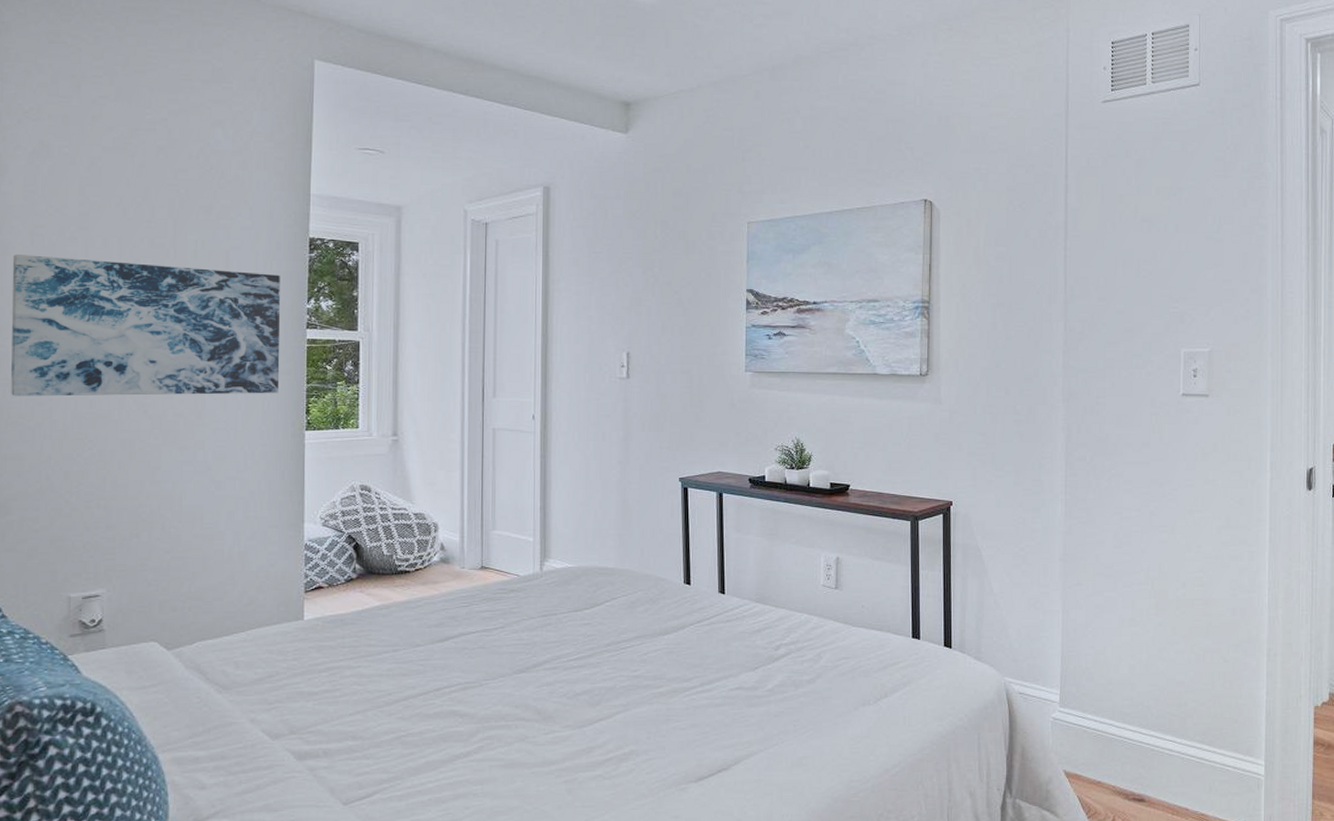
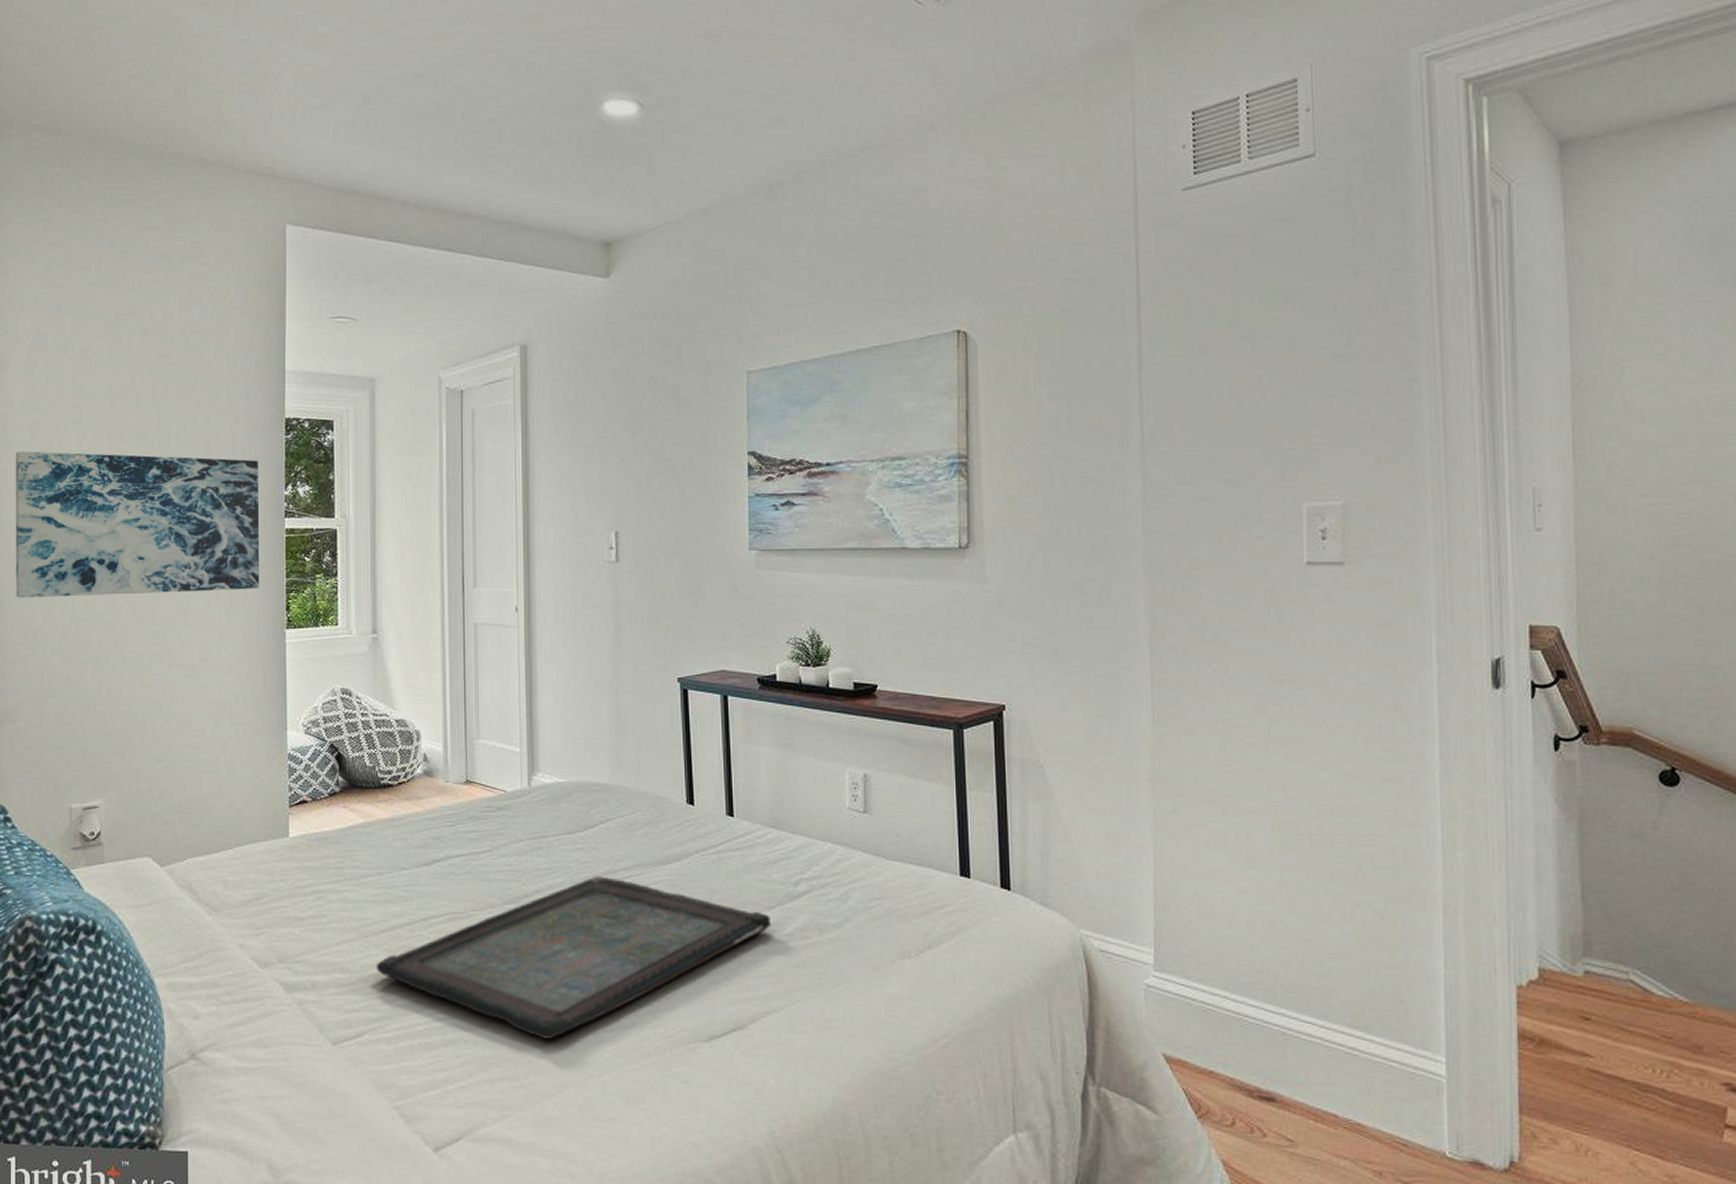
serving tray: none [388,646,755,788] -> present [375,876,772,1039]

